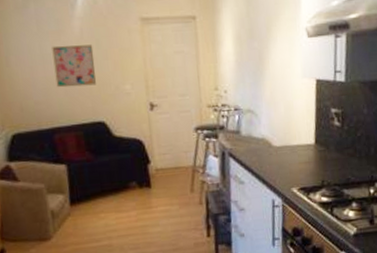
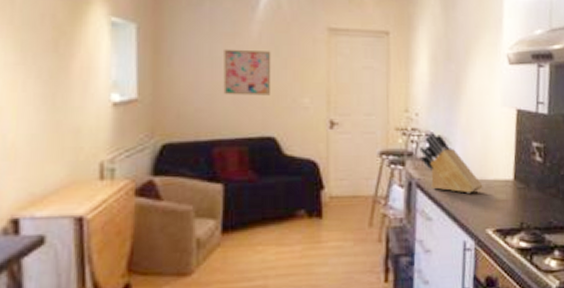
knife block: none [230,106,288,159] -> present [419,132,483,194]

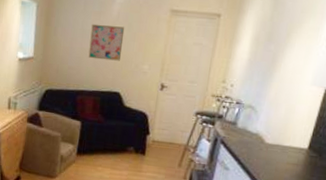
knife block: present [419,132,483,194] -> none [228,101,278,154]

